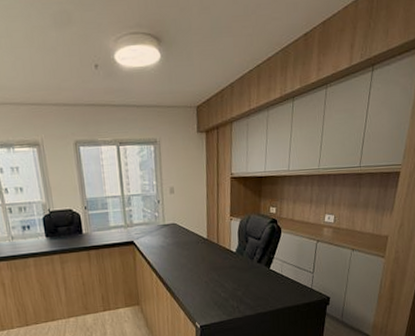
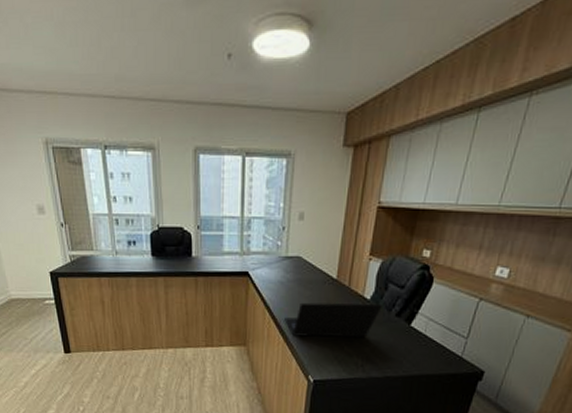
laptop: none [169,254,246,291] -> present [284,302,382,338]

